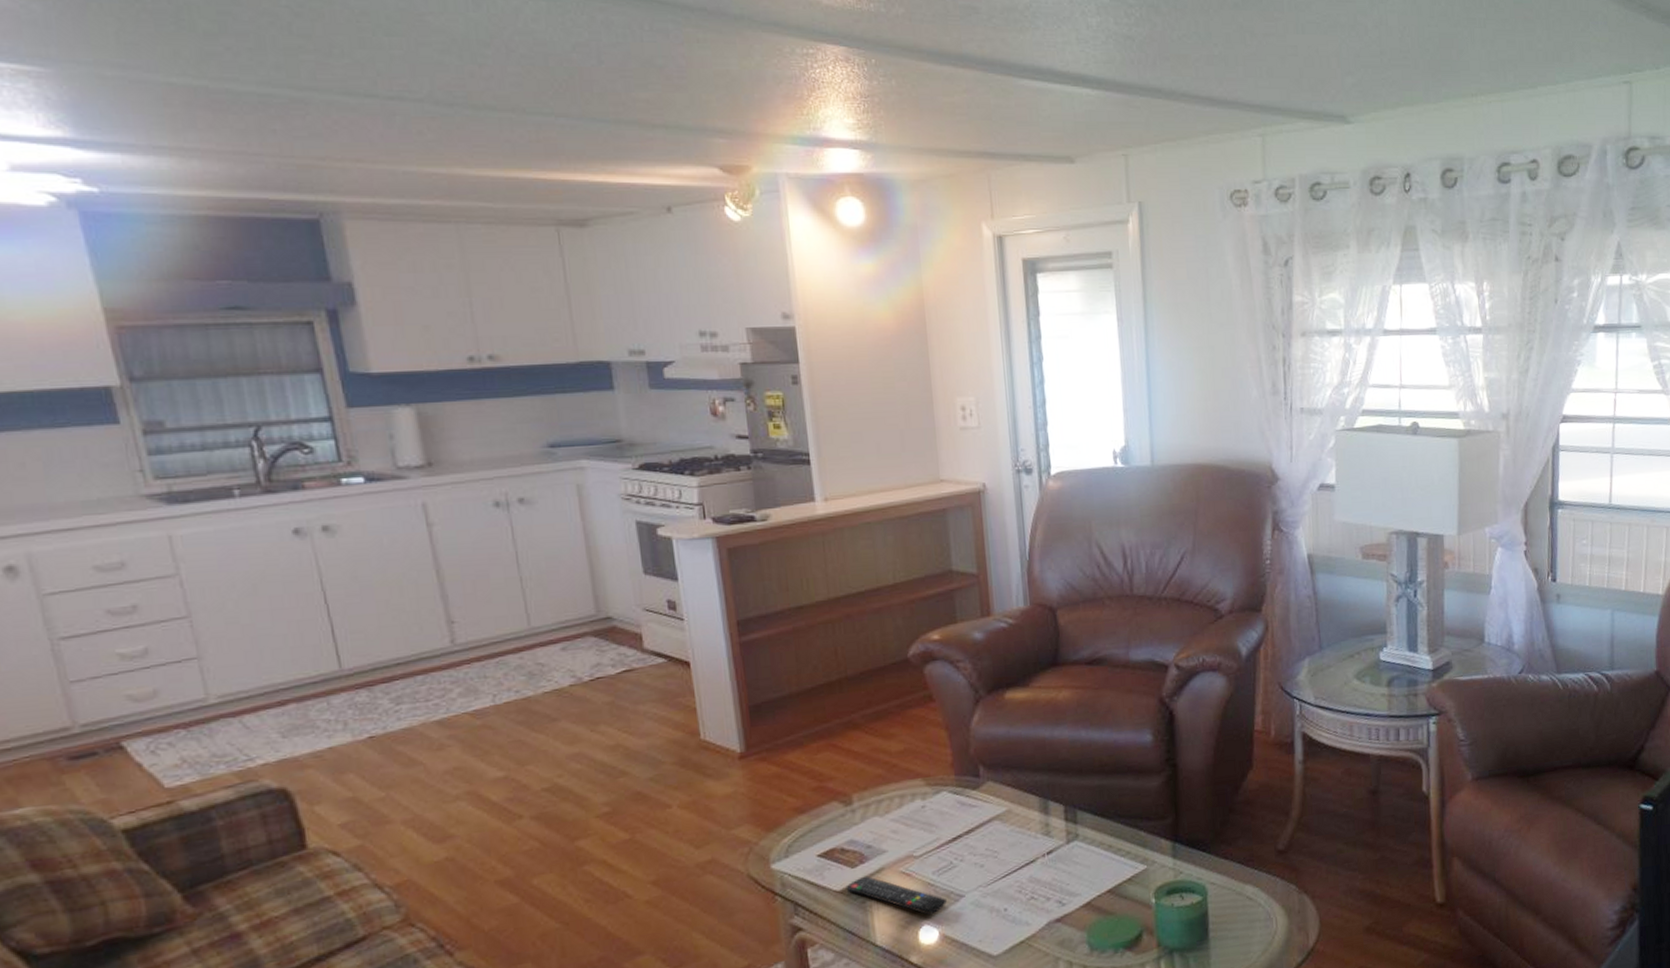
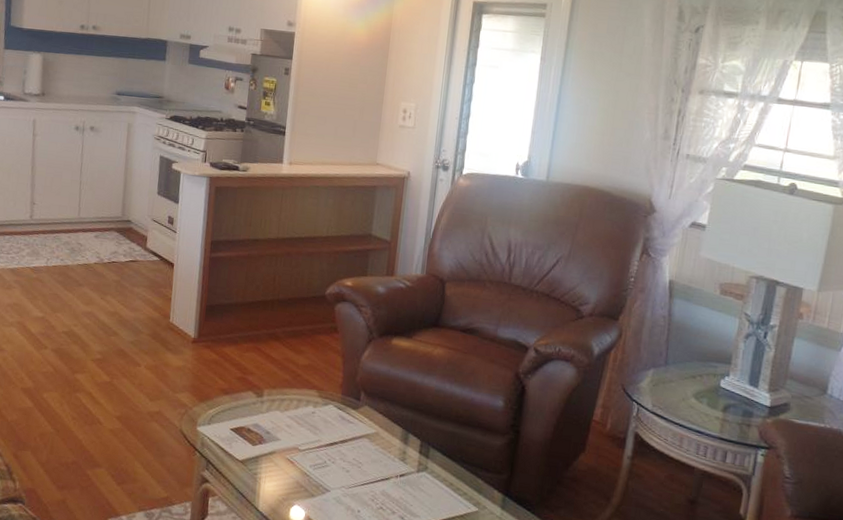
remote control: present [846,875,947,915] -> none [245,454,316,498]

